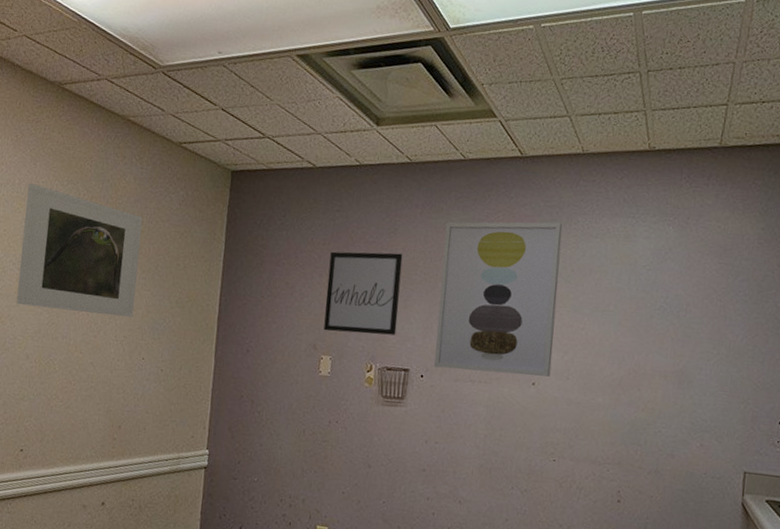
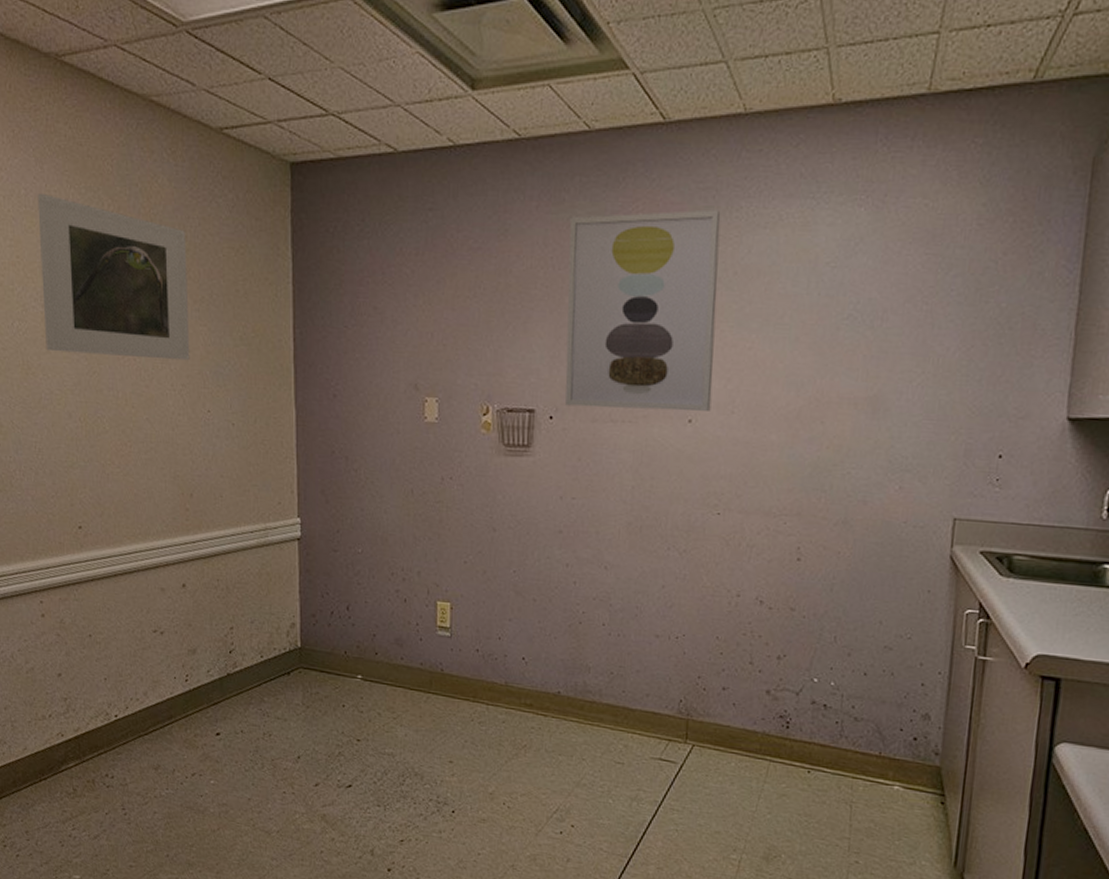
wall art: present [324,251,403,336] -> none [424,261,518,368]

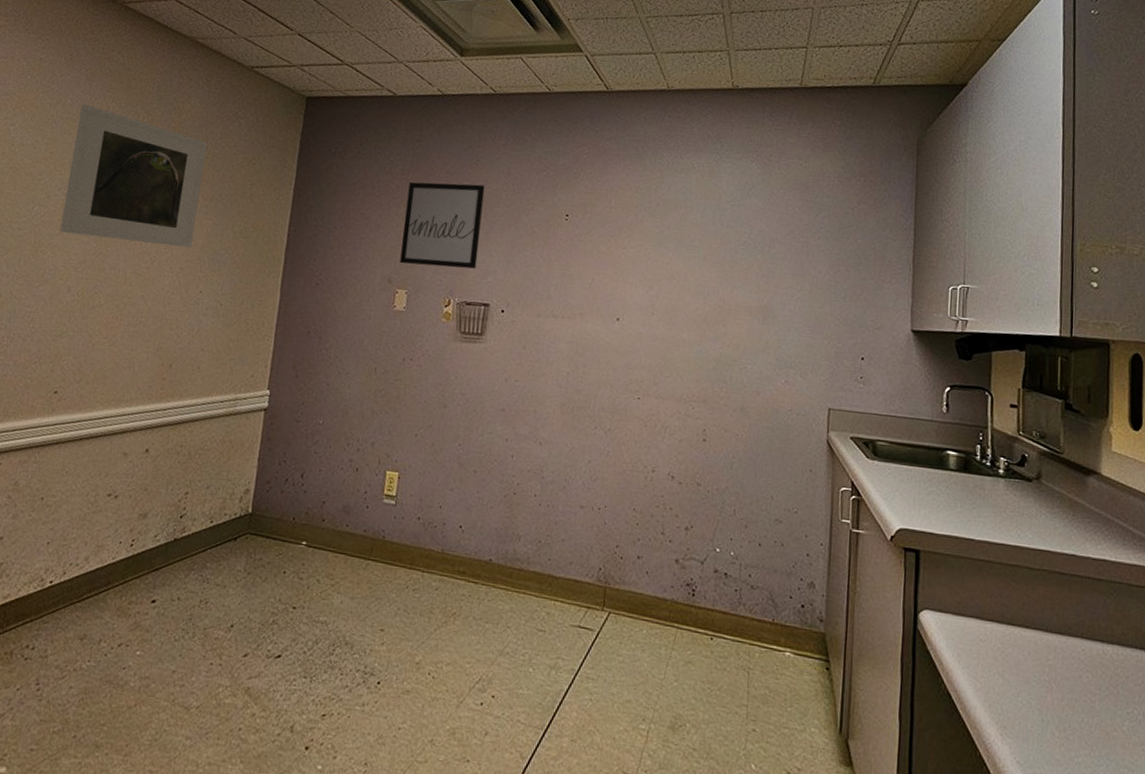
wall art: none [424,261,518,368] -> present [400,181,485,269]
wall art: present [565,209,721,412] -> none [516,154,648,312]

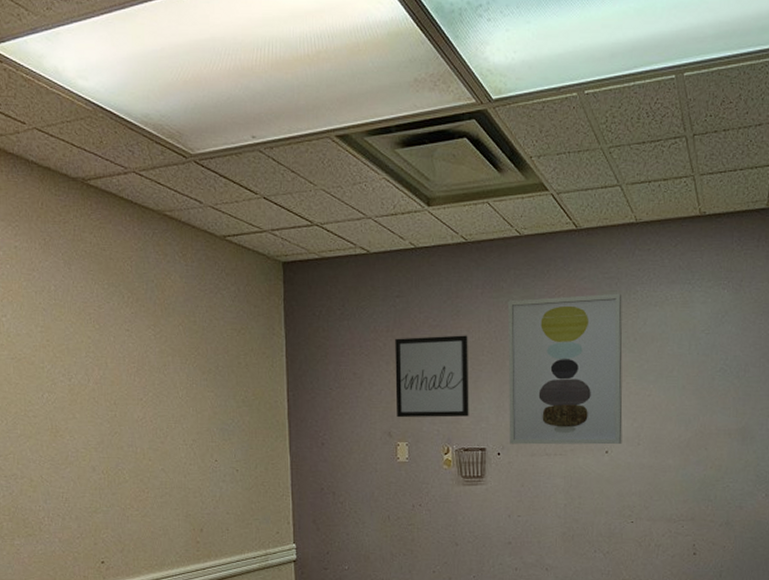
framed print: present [59,104,207,248] -> none [65,289,199,421]
wall art: none [516,154,648,312] -> present [507,293,623,445]

